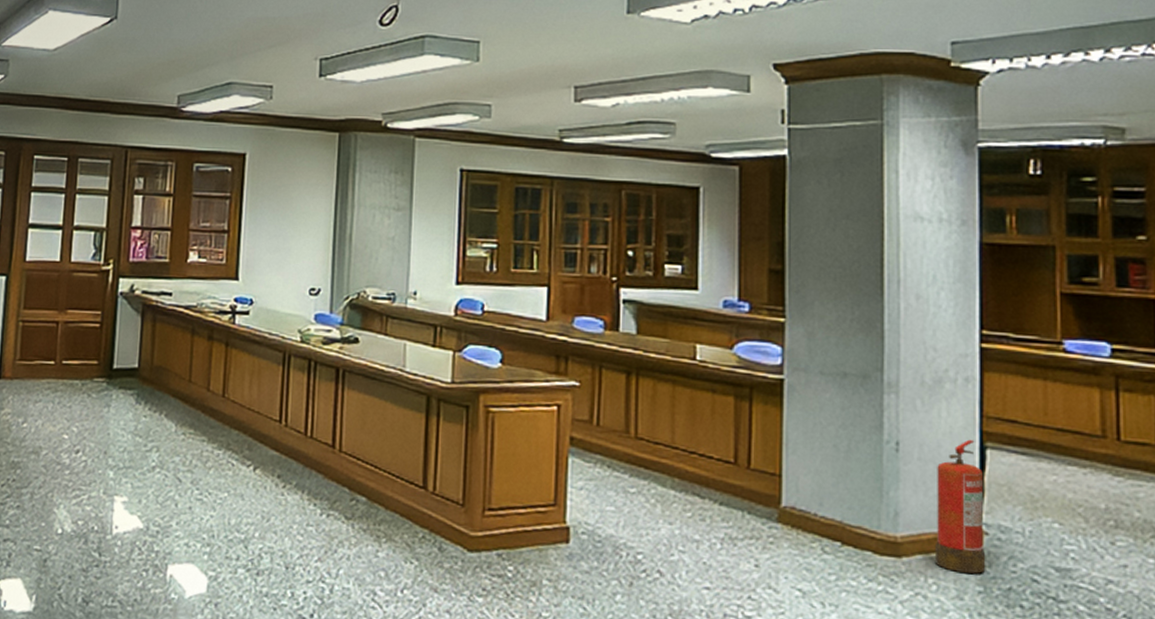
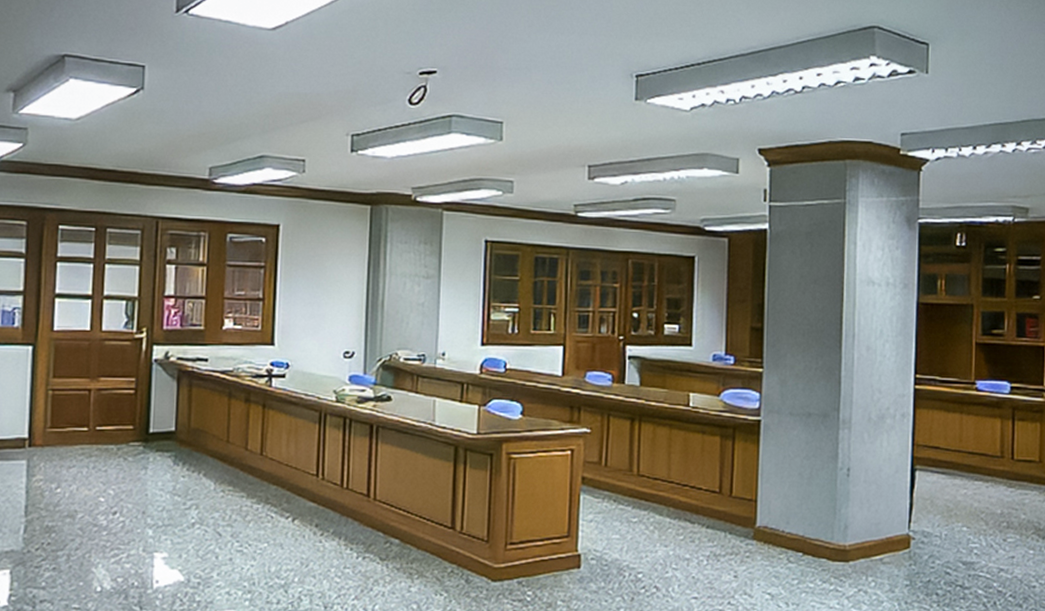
fire extinguisher: present [934,439,986,574] -> none [874,464,913,571]

